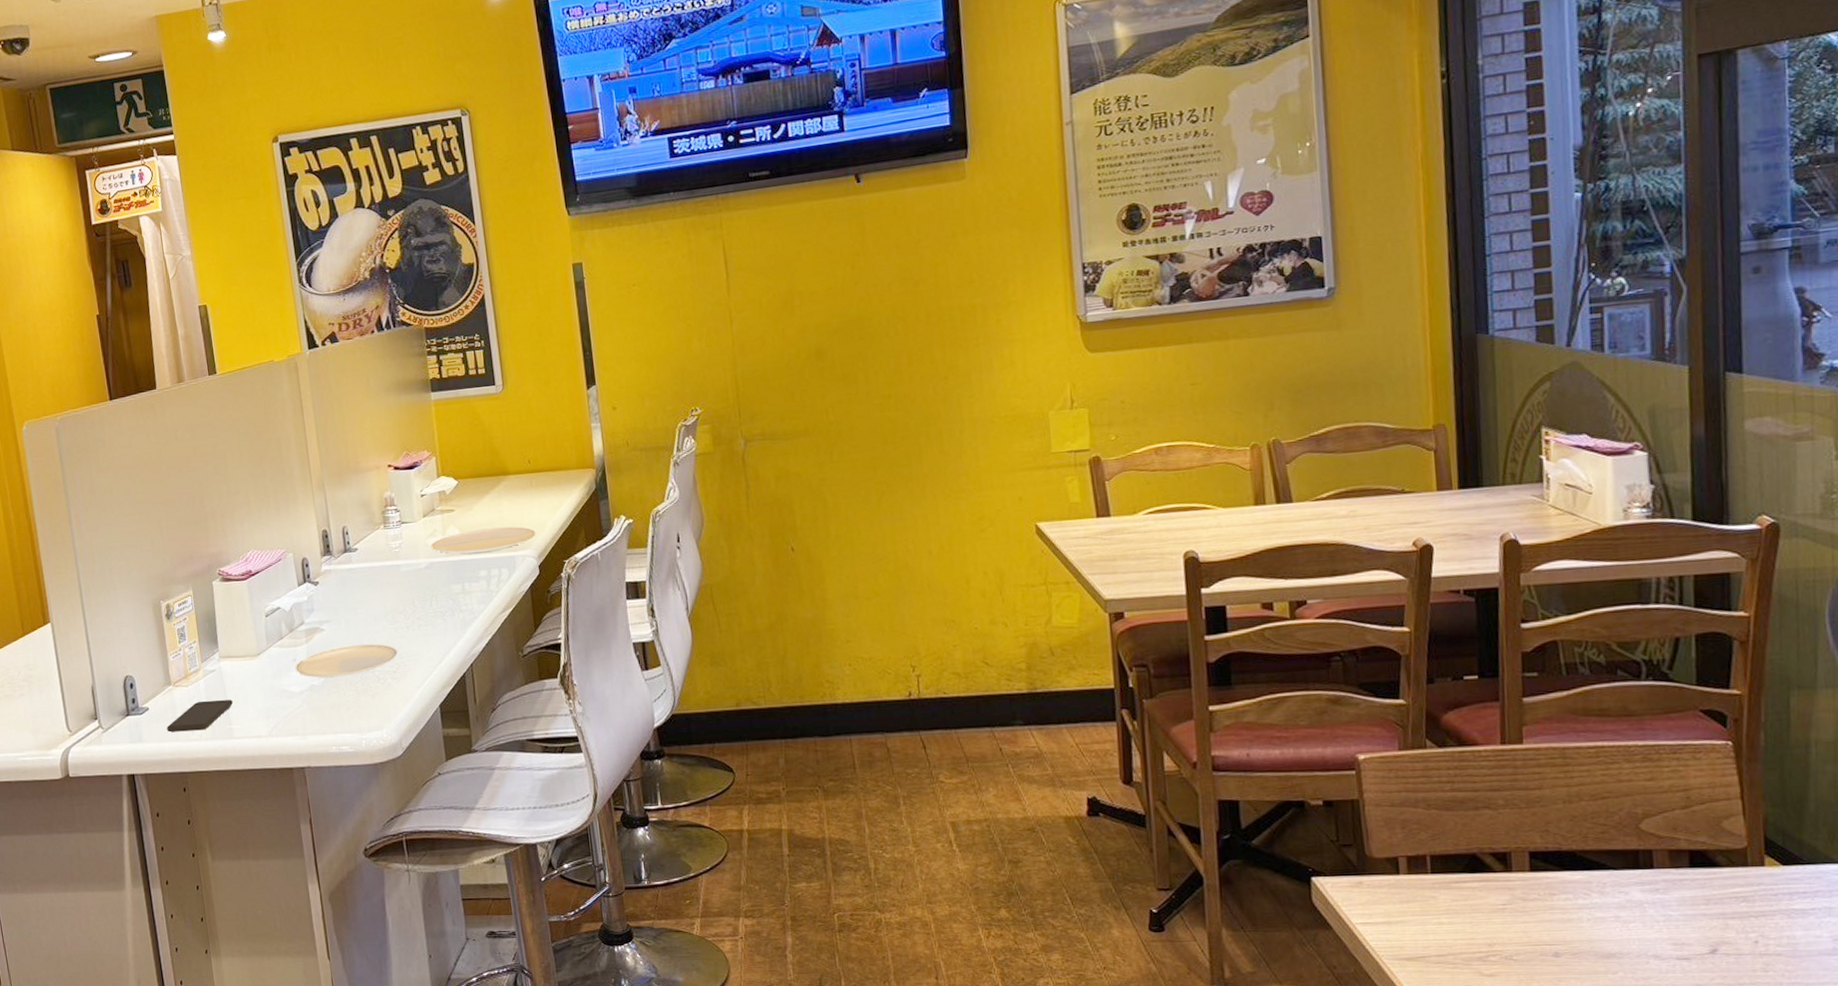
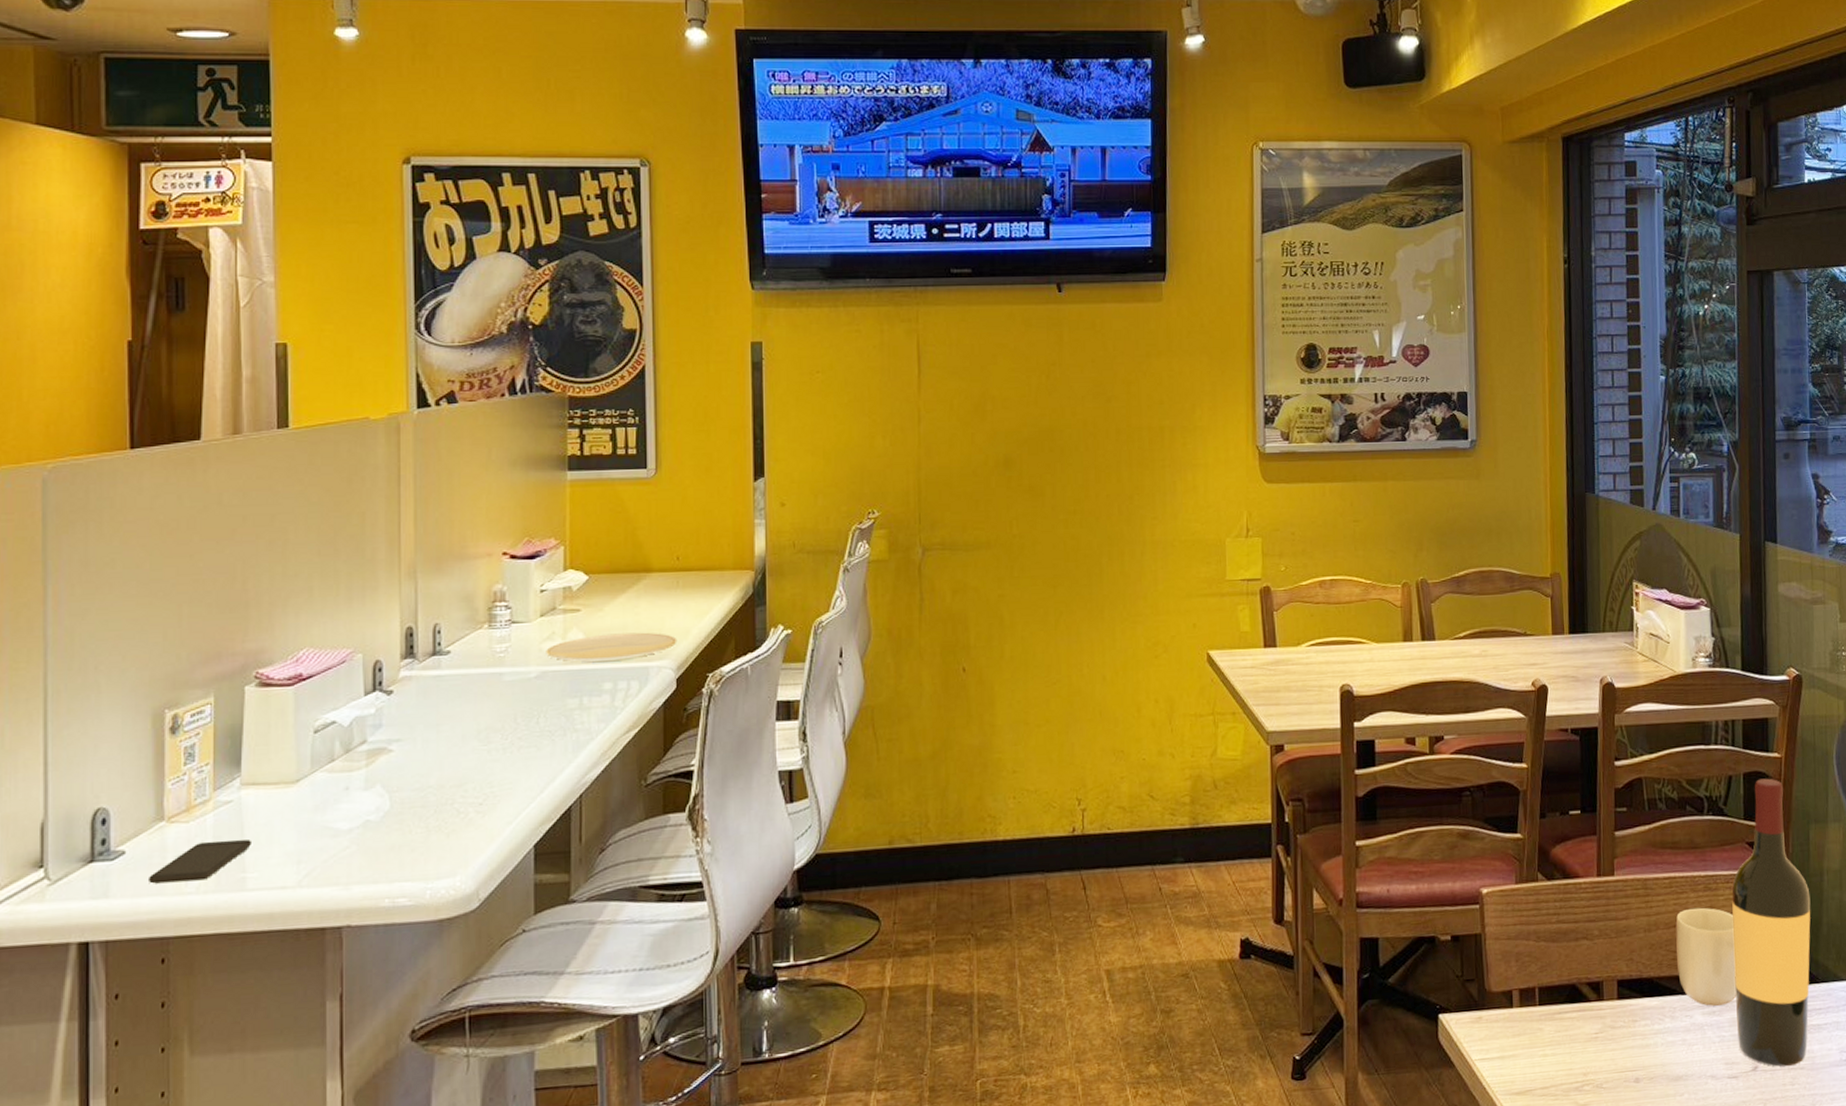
plate: present [295,644,398,678] -> none [346,769,487,812]
cup: none [1604,779,1688,883] -> present [1675,907,1737,1006]
wine bottle: none [1680,639,1792,951] -> present [1731,778,1811,1067]

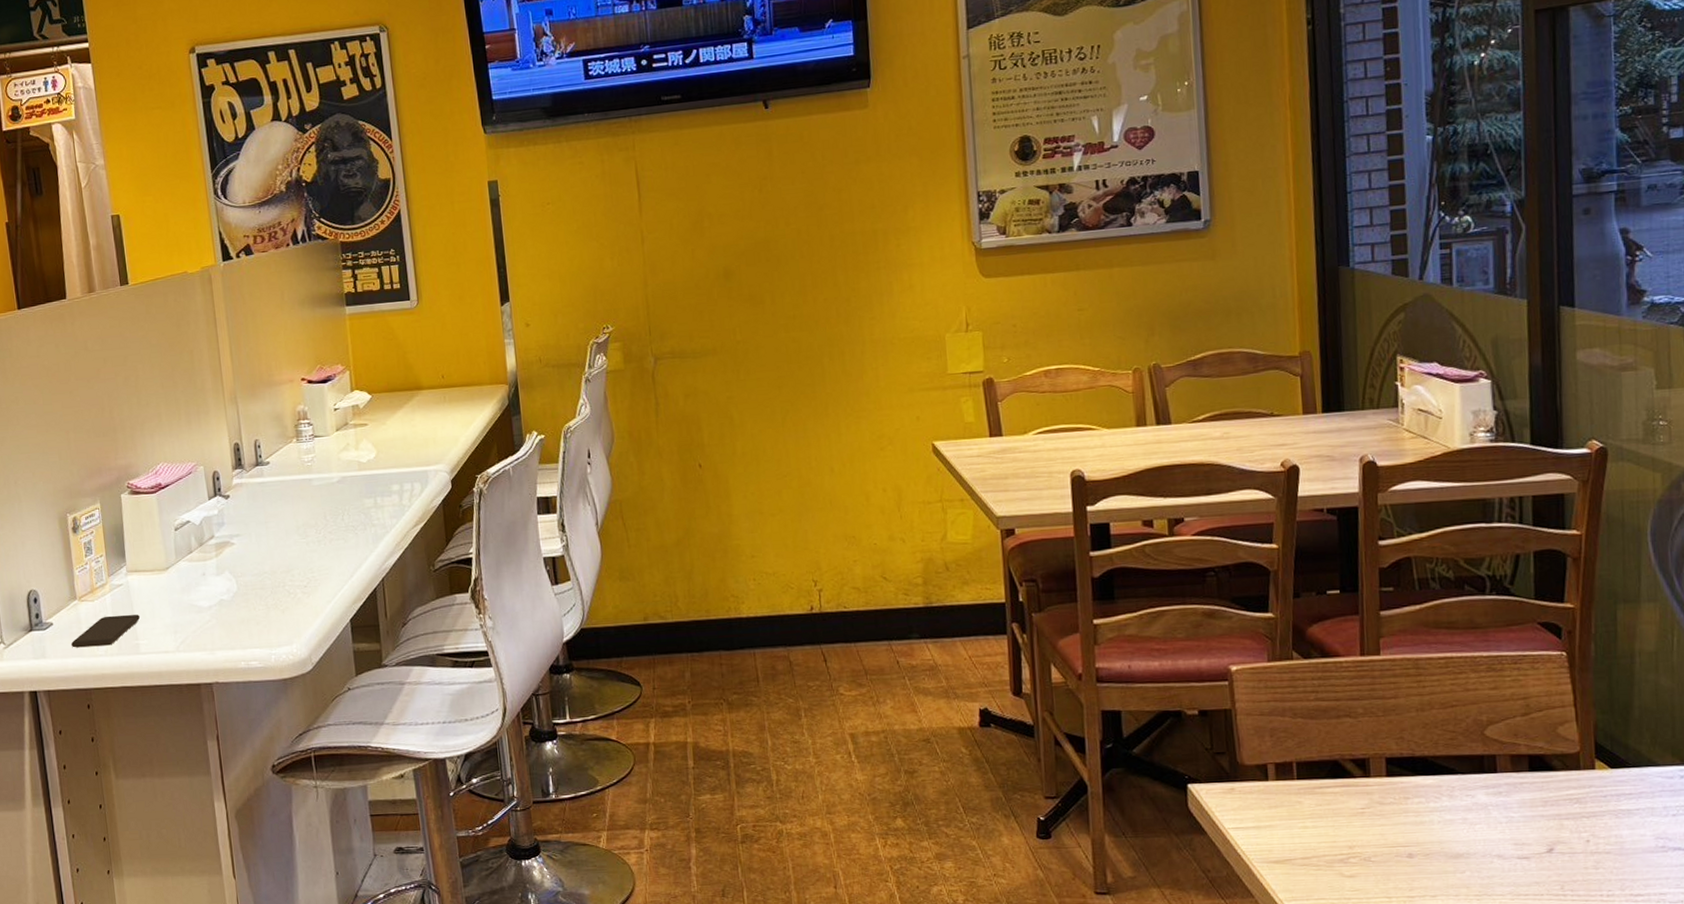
plate: present [546,632,677,663] -> none [343,441,449,469]
cup: present [1675,907,1737,1006] -> none [1453,688,1528,787]
wine bottle: present [1731,778,1811,1067] -> none [1520,556,1619,850]

